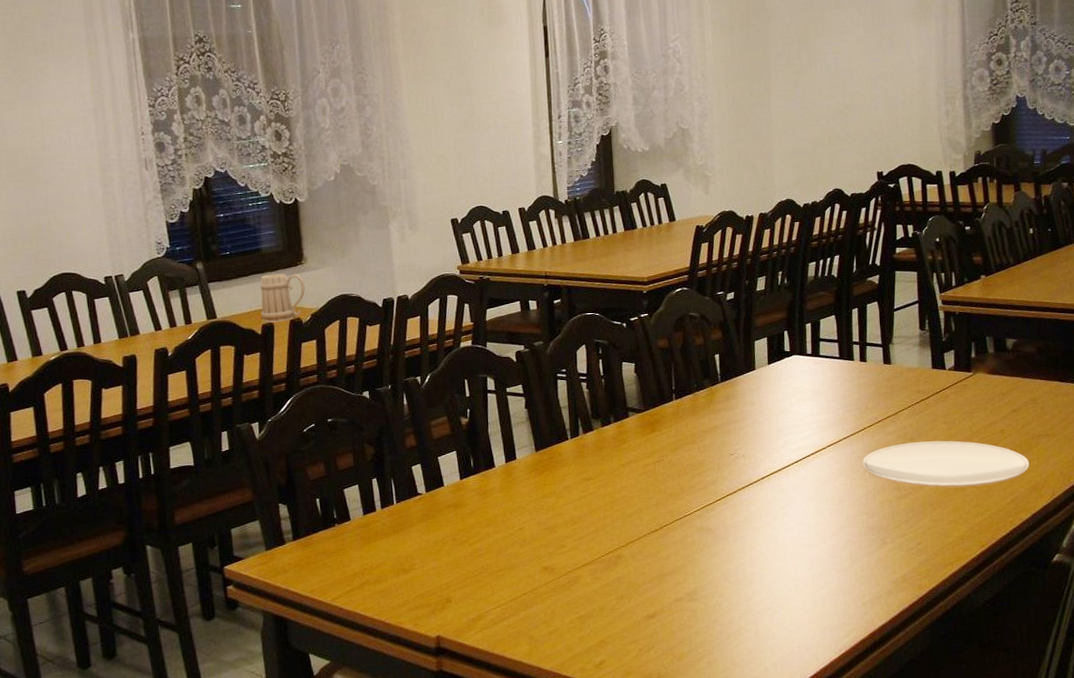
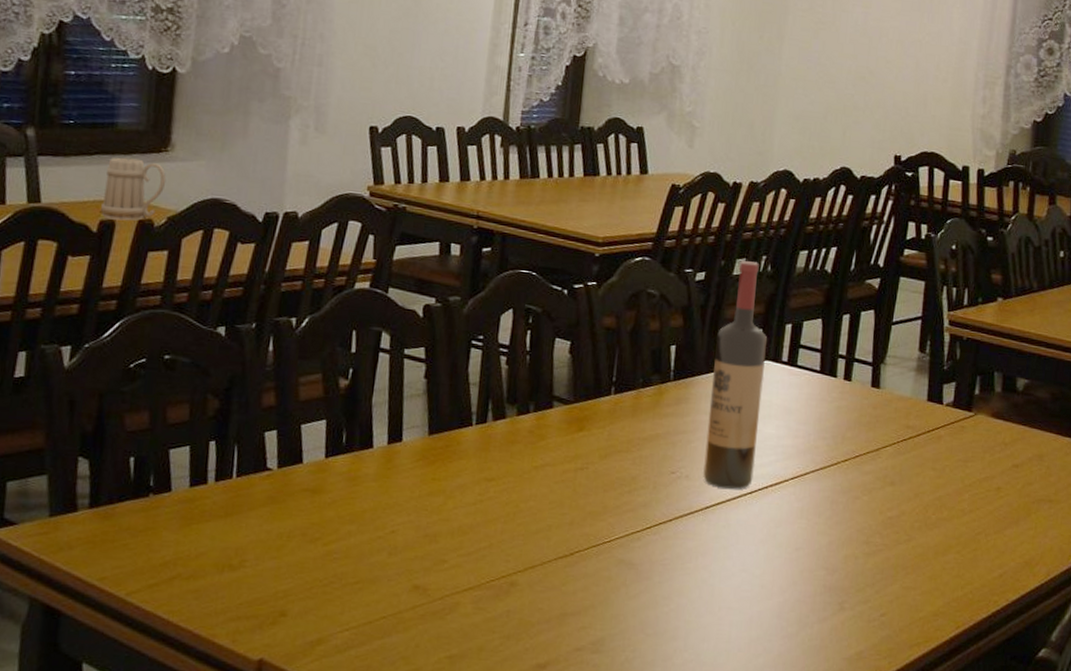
wine bottle: none [751,278,797,461] -> present [703,261,767,489]
plate: present [862,440,1030,488] -> none [829,487,1026,553]

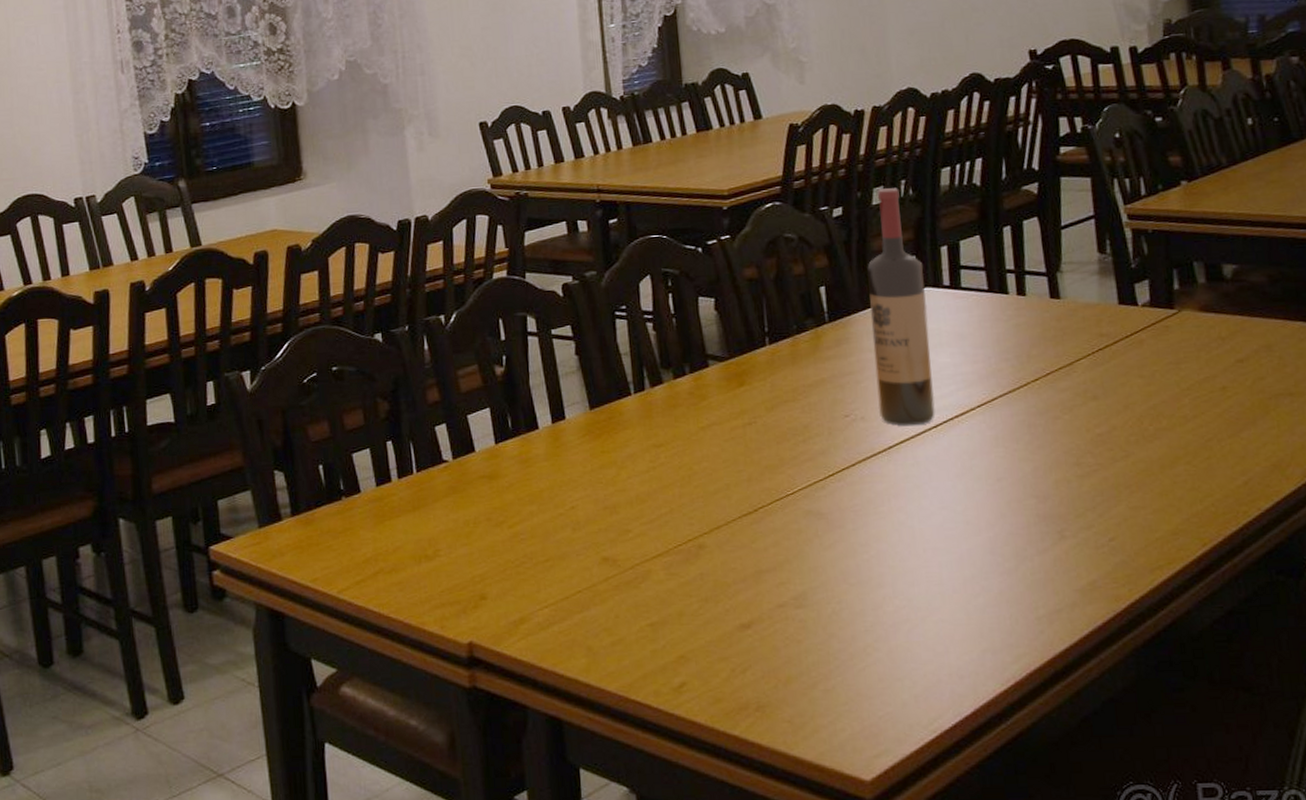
beer mug: present [101,157,167,221] -> none [252,191,305,251]

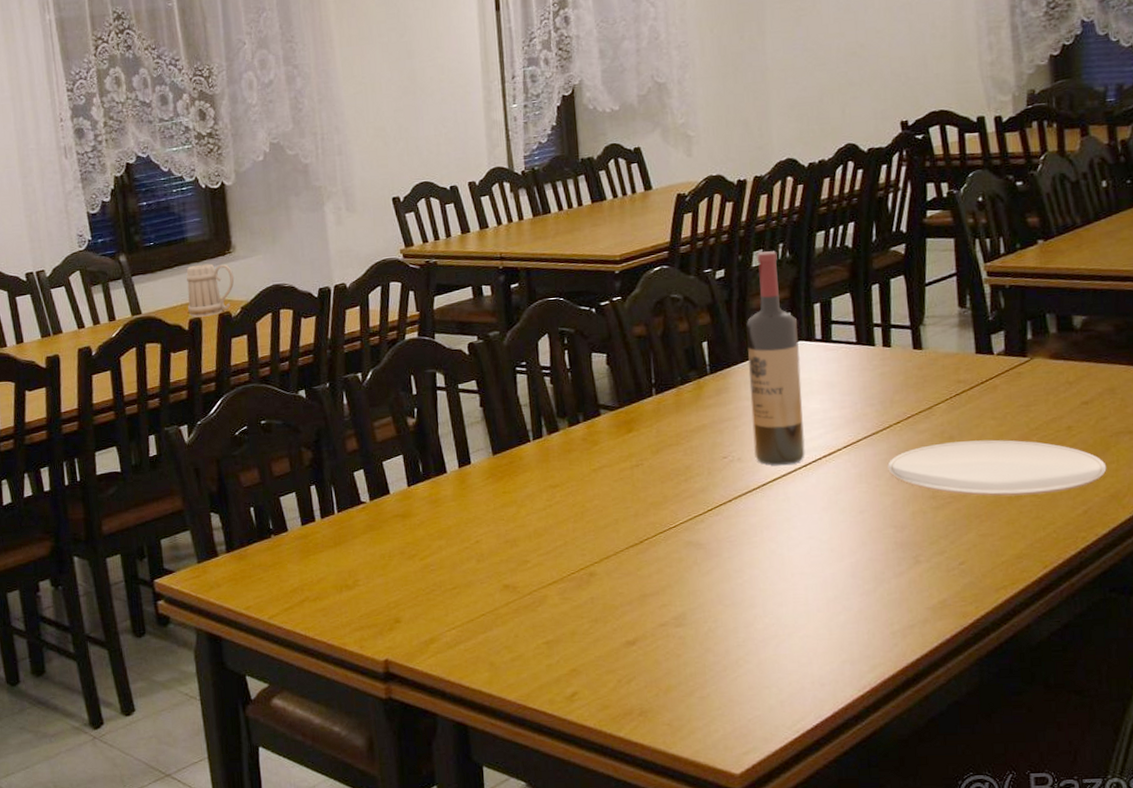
beer mug: none [252,191,305,251] -> present [186,263,235,318]
plate: none [1026,400,1267,465] -> present [887,440,1107,497]

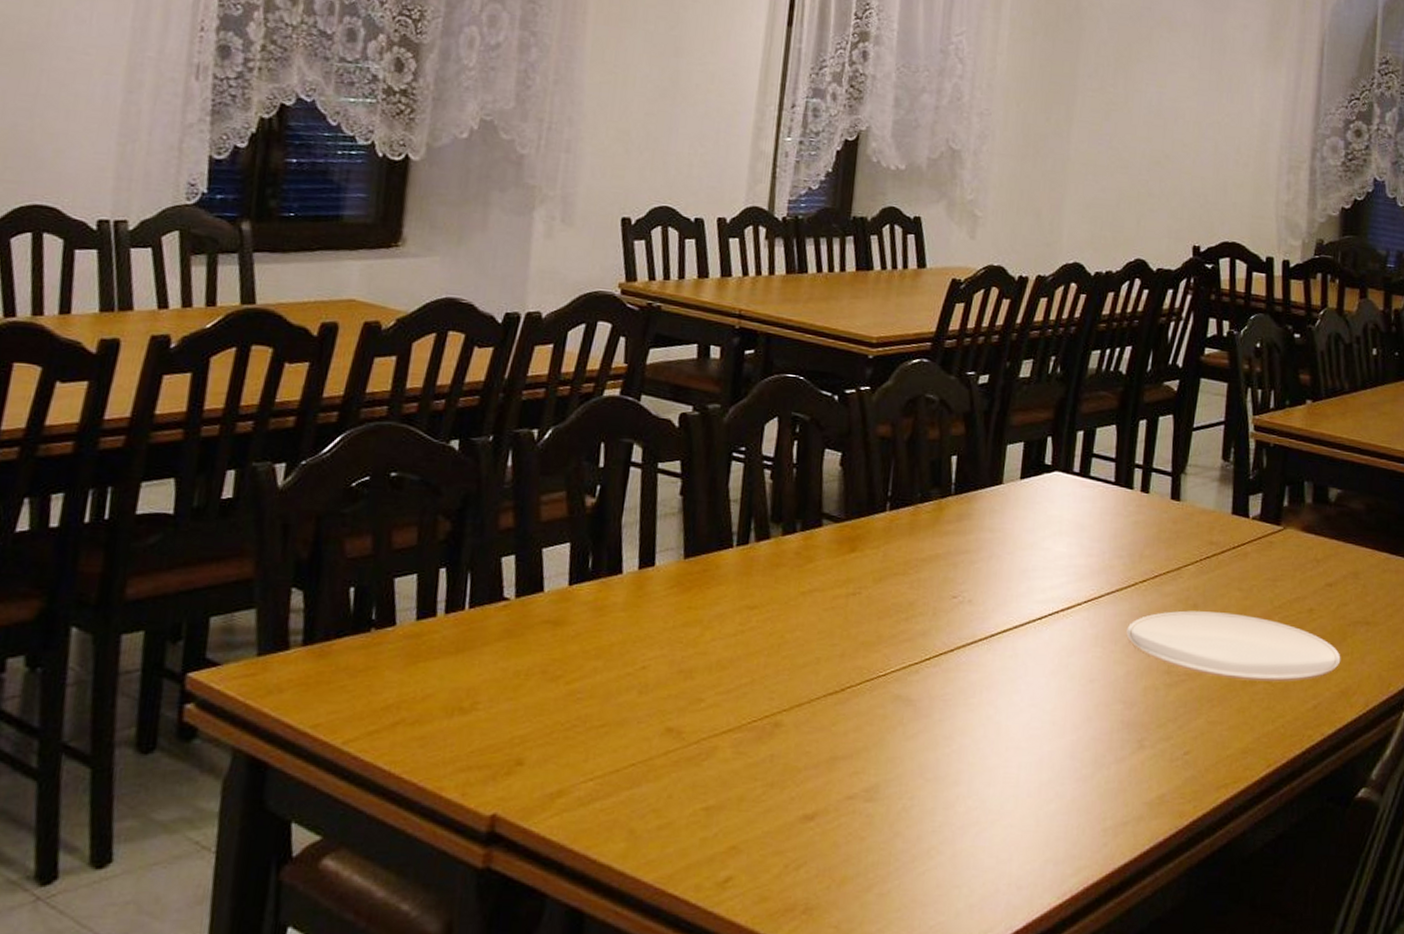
beer mug: present [186,263,235,318] -> none [323,253,397,324]
wine bottle: present [746,251,805,465] -> none [988,362,1057,614]

